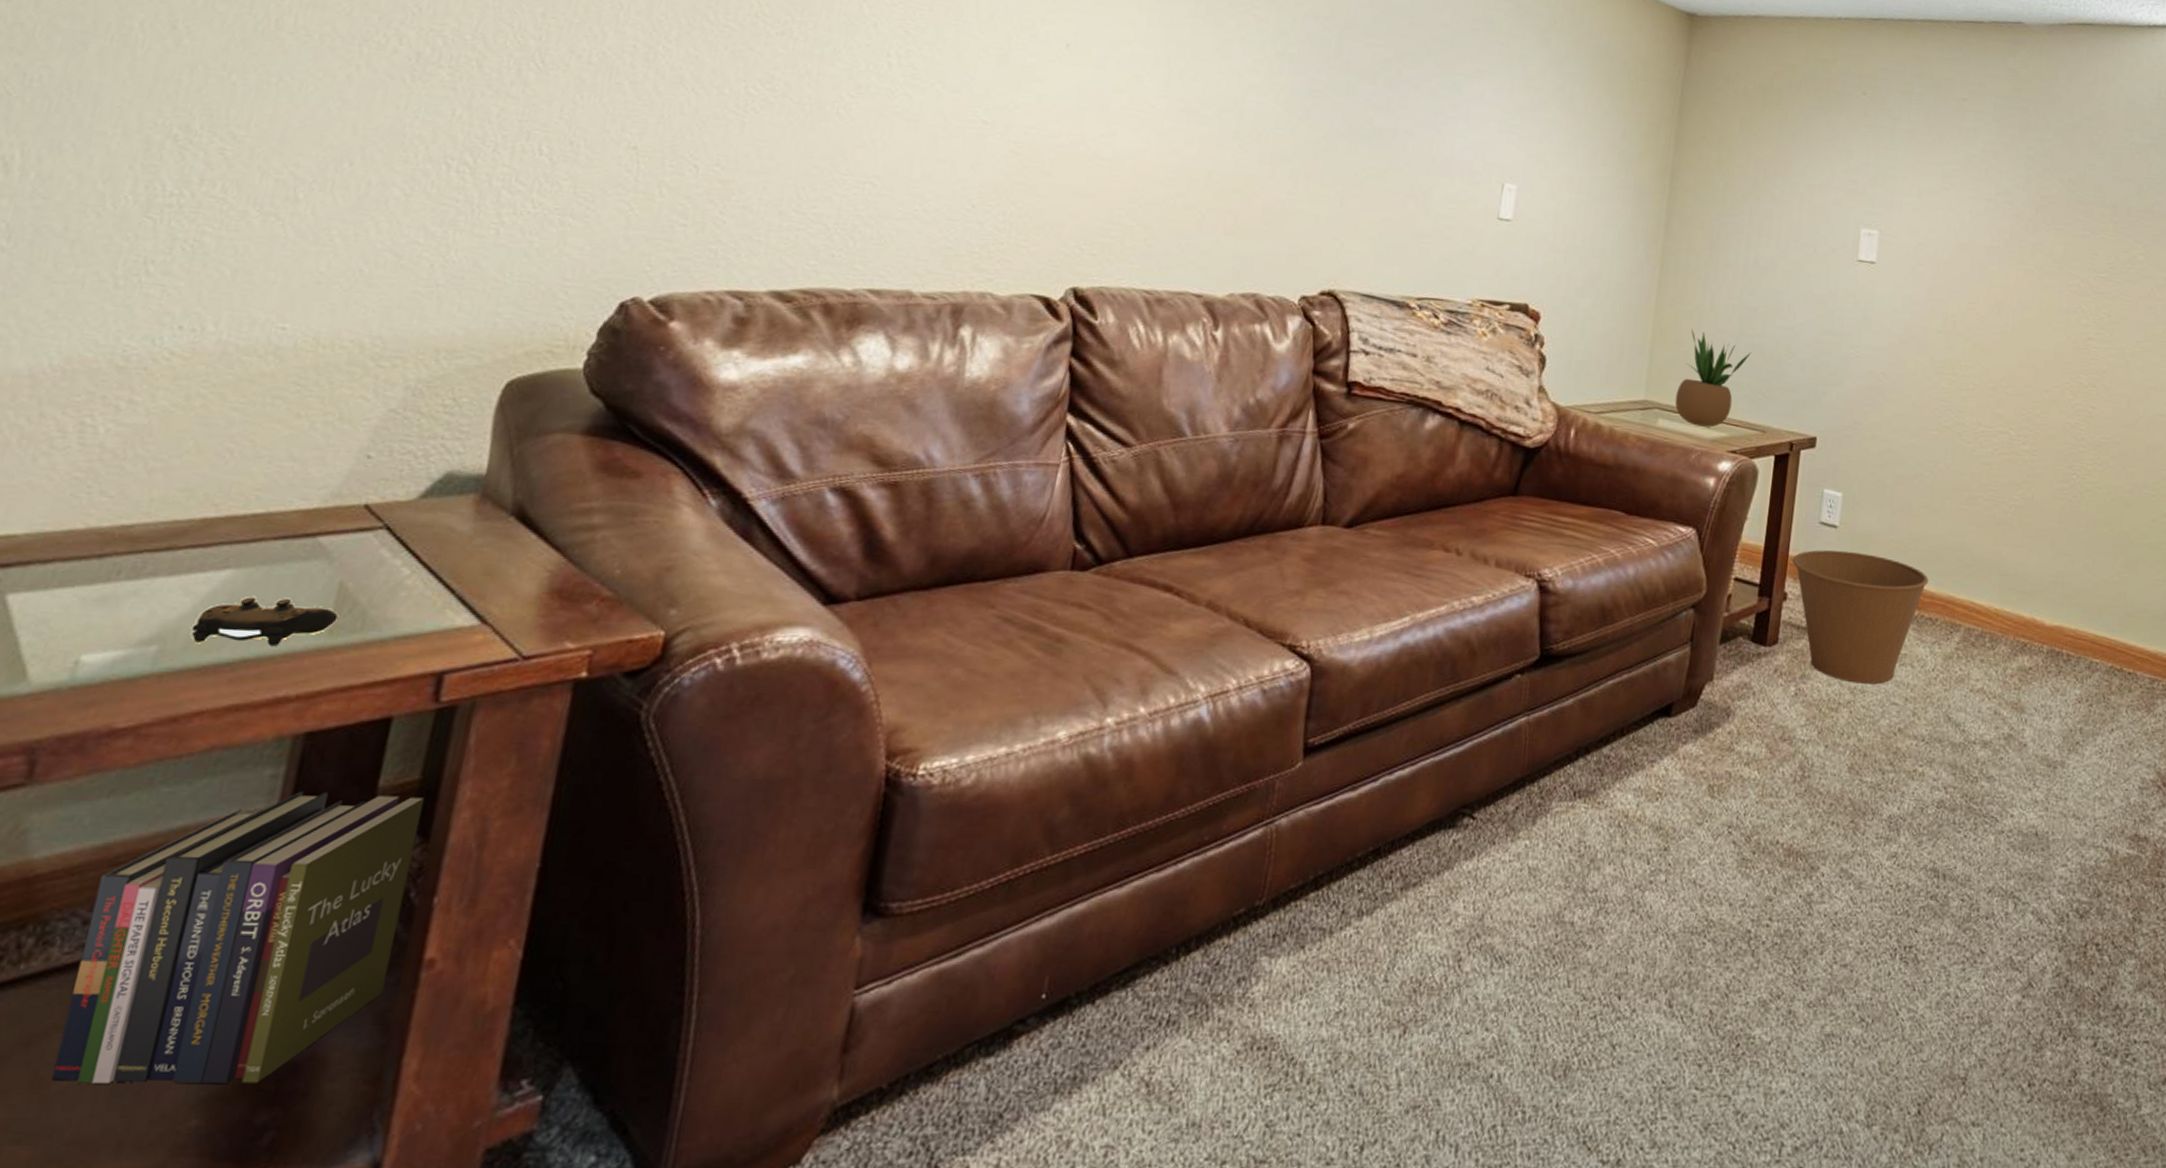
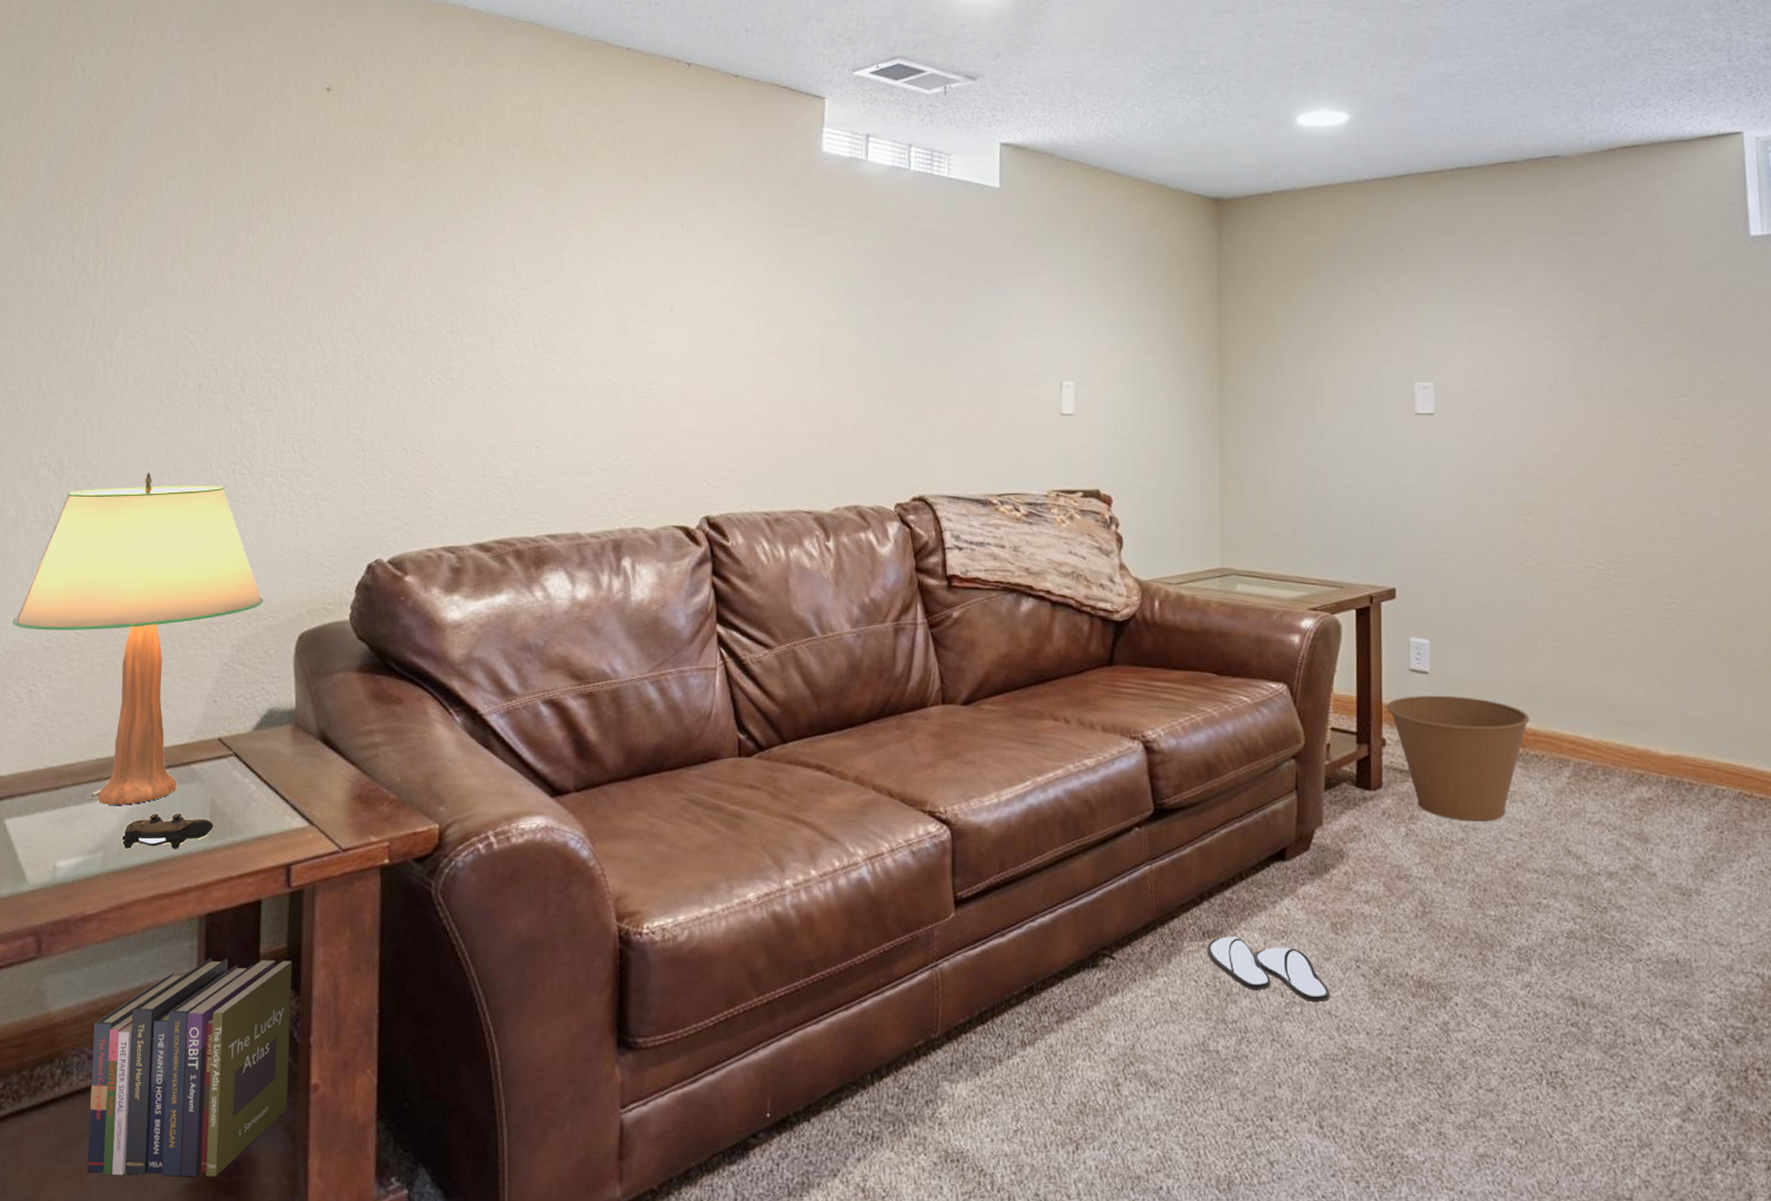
table lamp: none [69,154,464,585] -> present [11,472,264,805]
slippers: none [1576,797,1698,870] -> present [1207,936,1331,1002]
potted plant: present [1675,330,1751,428] -> none [1250,497,1319,588]

